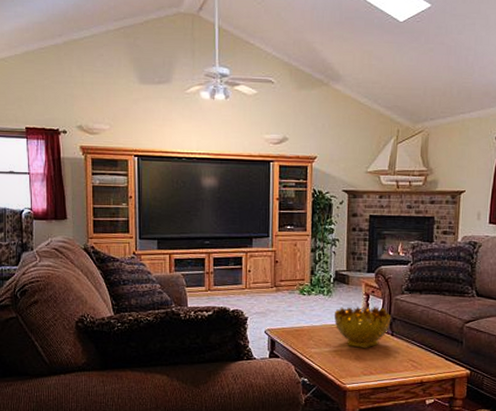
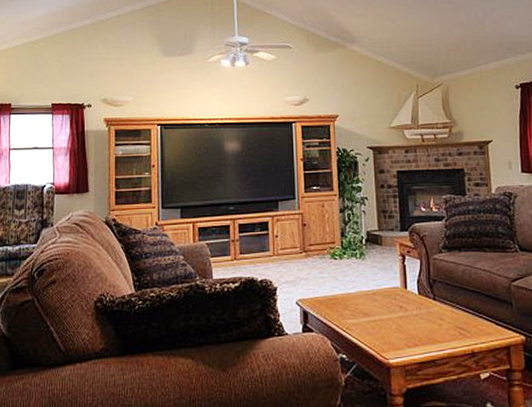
decorative bowl: present [334,305,391,348] -> none [369,267,432,316]

